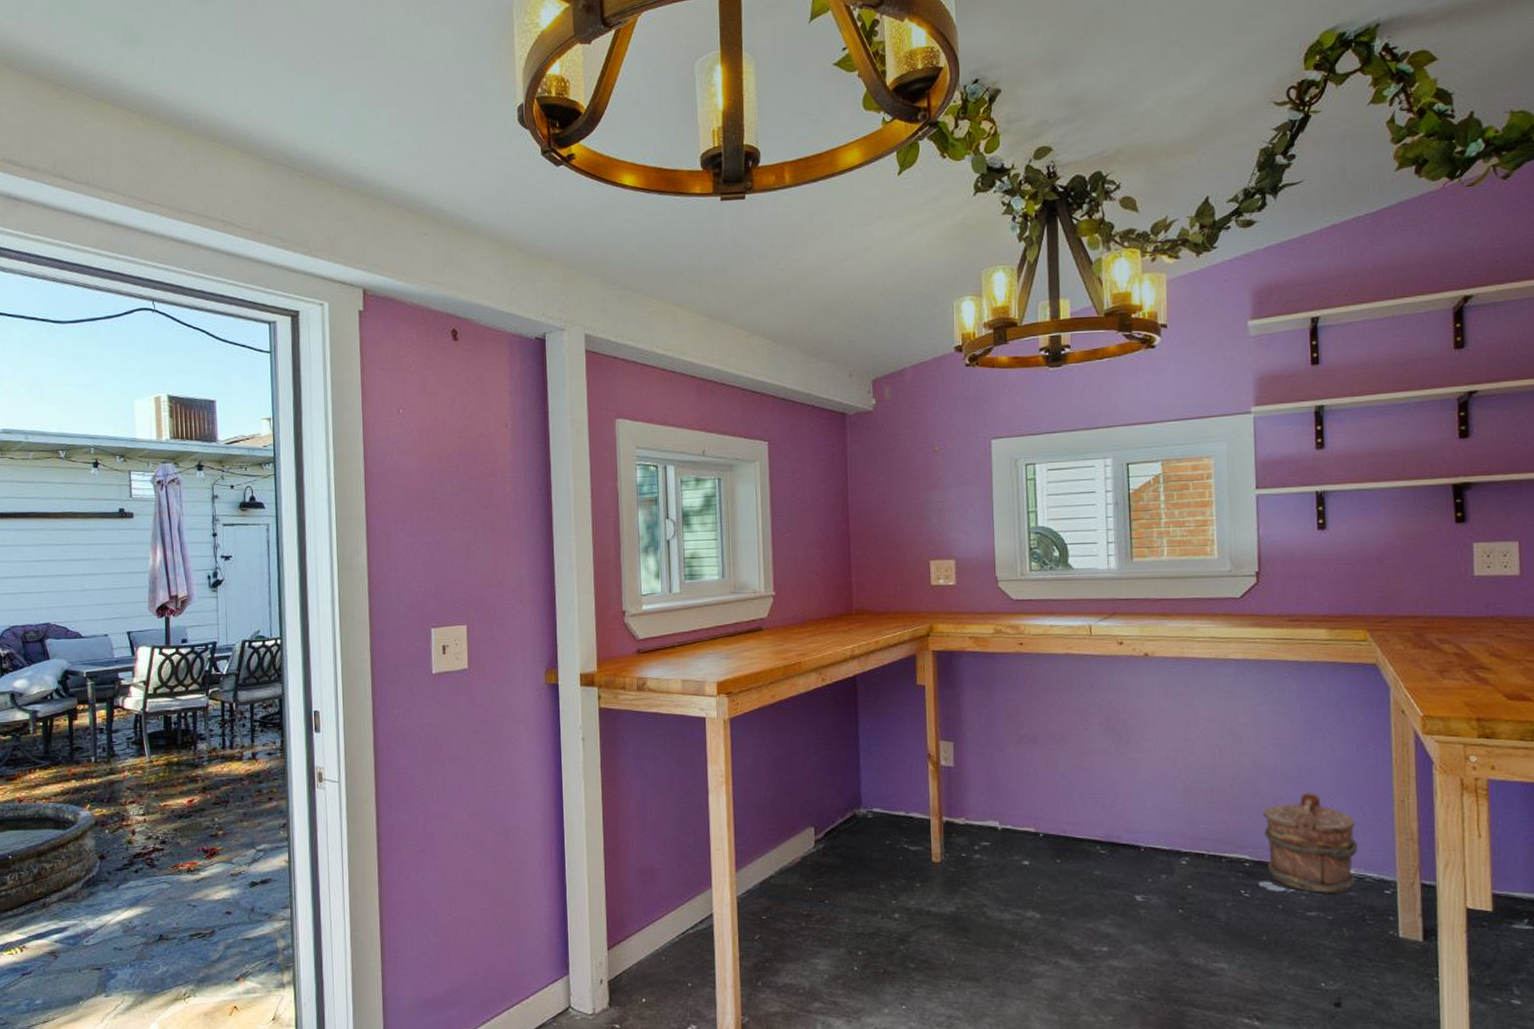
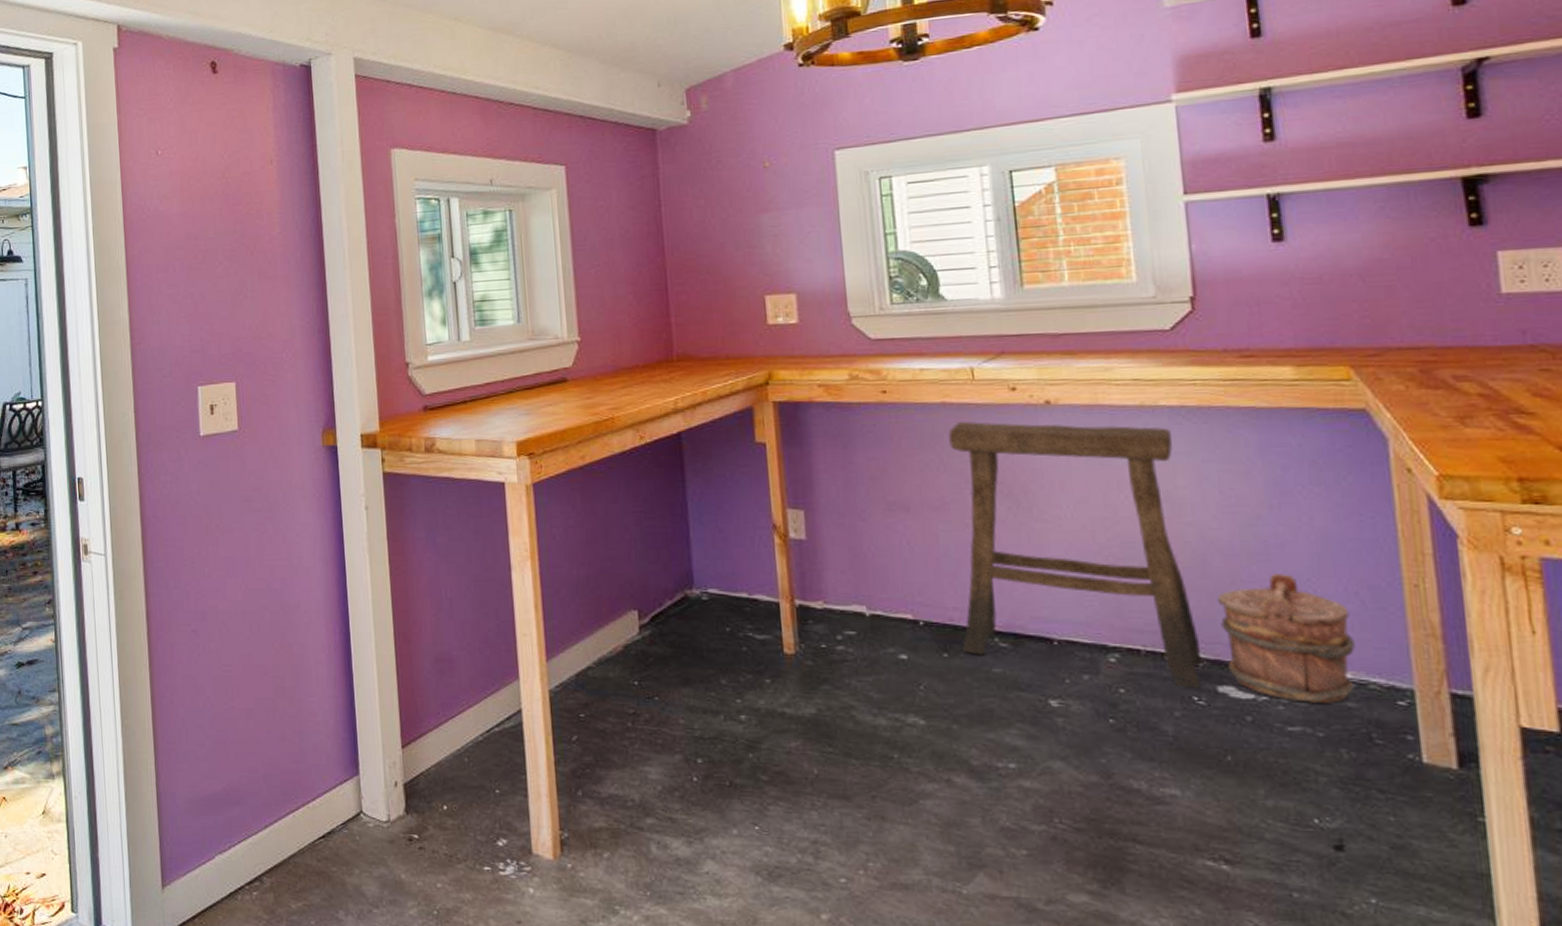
stool: none [1070,670,1249,885] -> present [948,422,1203,690]

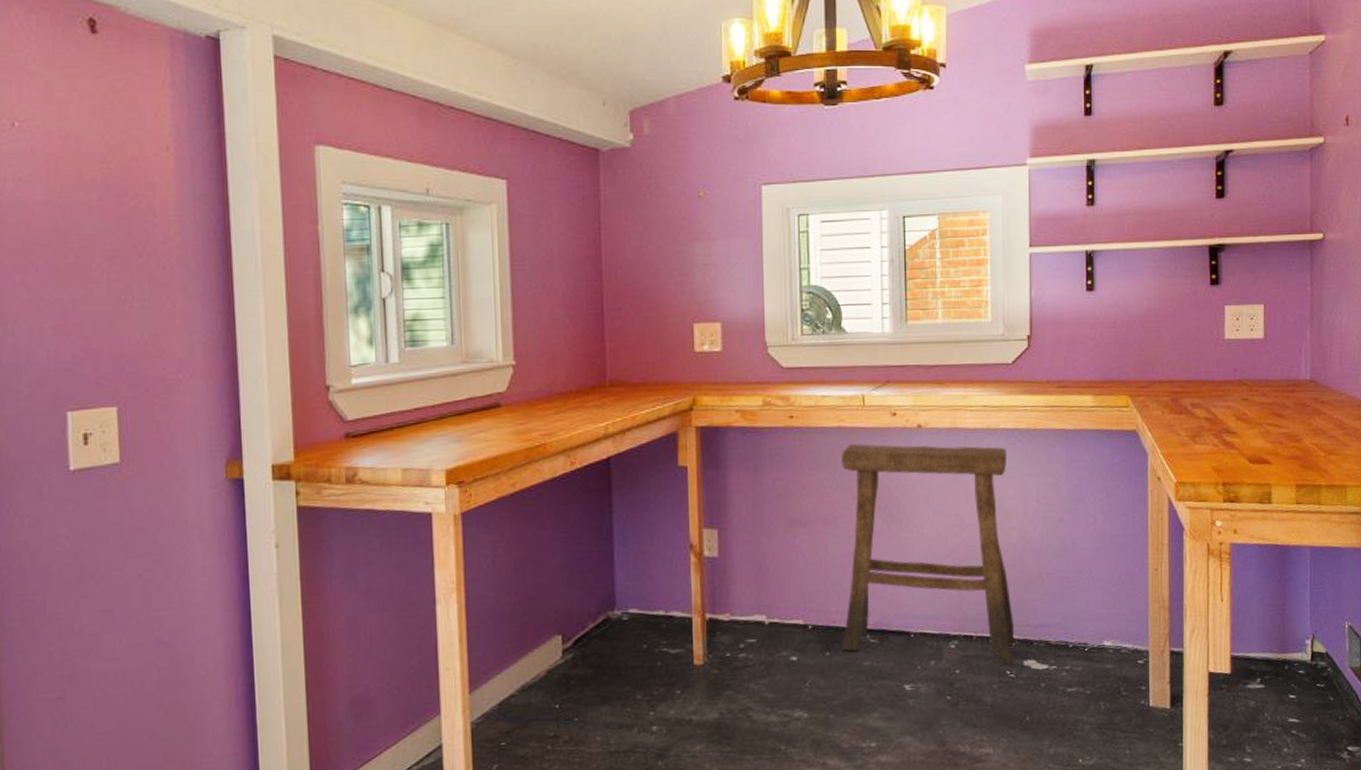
bucket: present [1216,574,1355,703] -> none [1028,565,1115,668]

